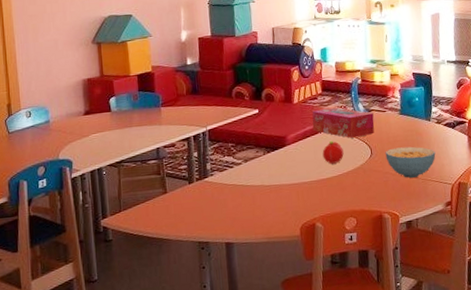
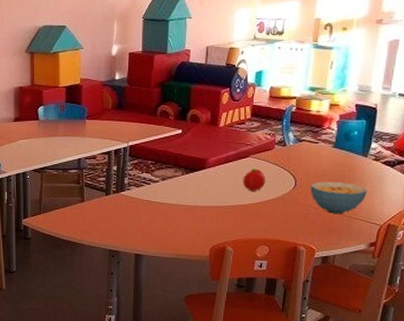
tissue box: present [312,107,375,138] -> none [236,134,304,167]

